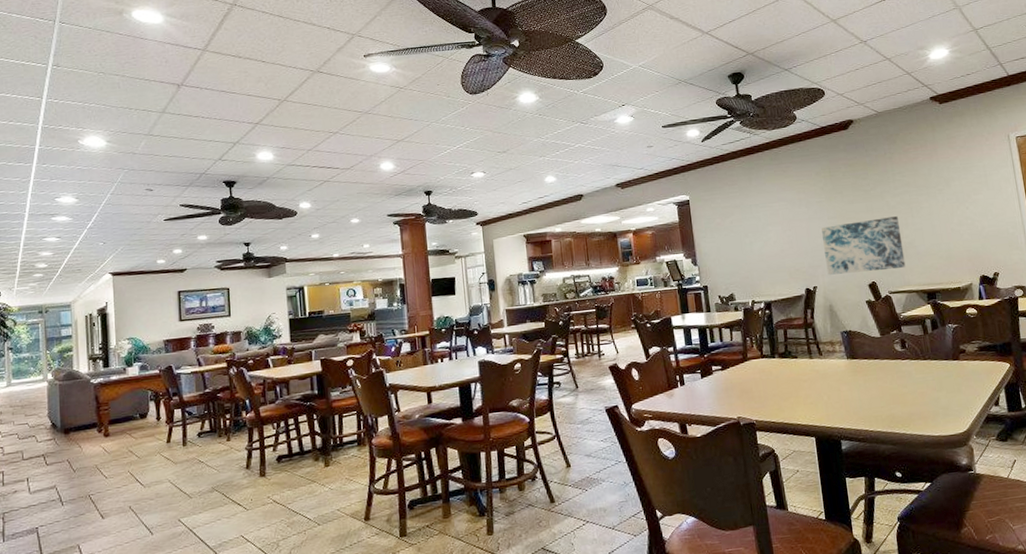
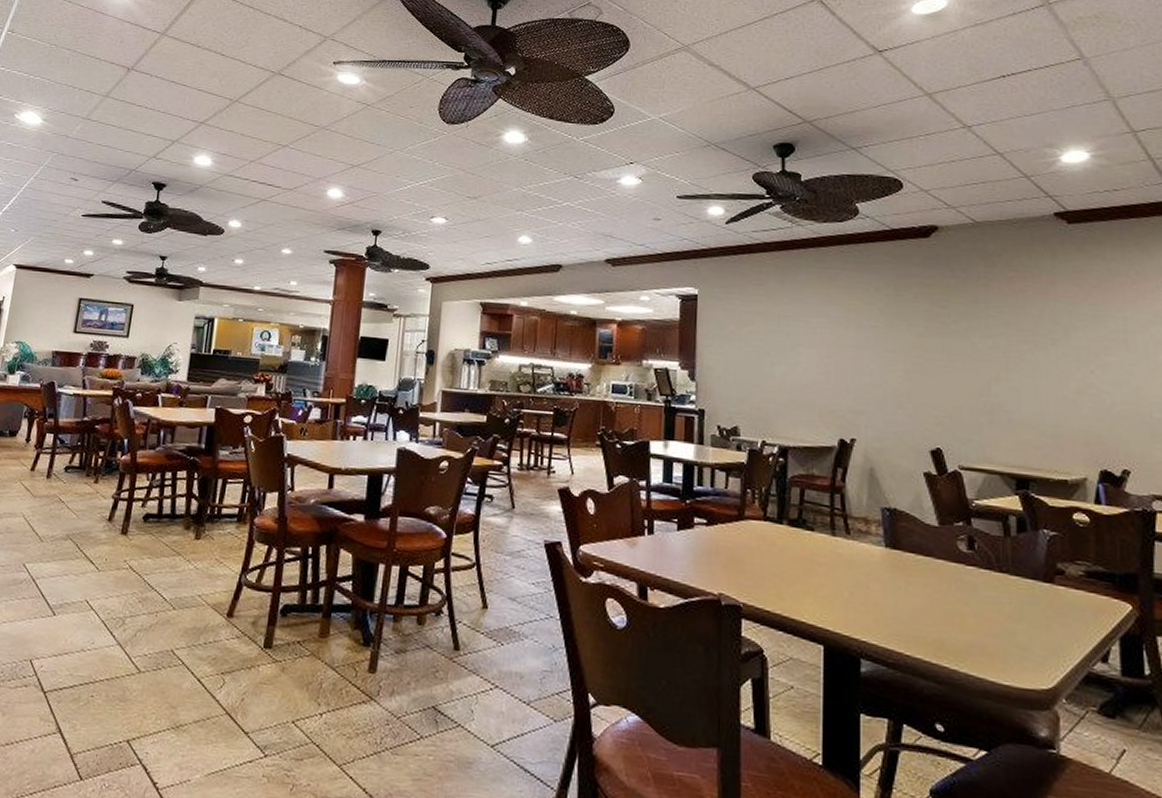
wall art: present [820,216,906,275] -> none [872,361,989,438]

